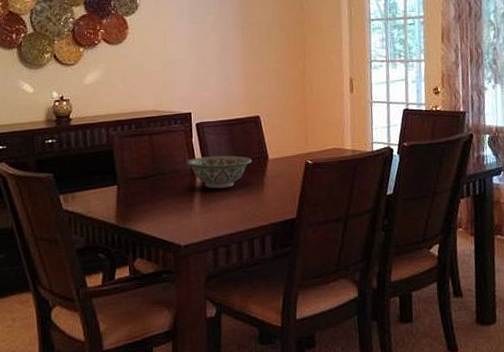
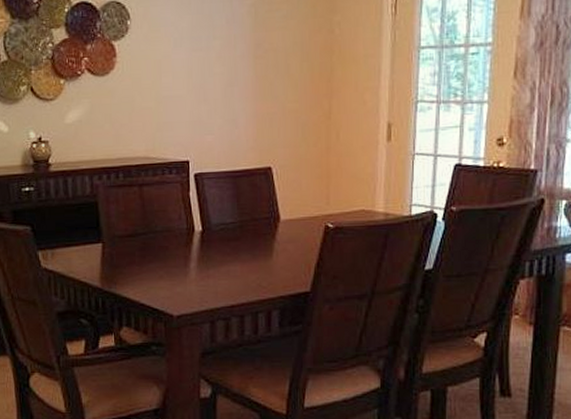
decorative bowl: present [186,155,252,189] -> none [182,213,259,252]

